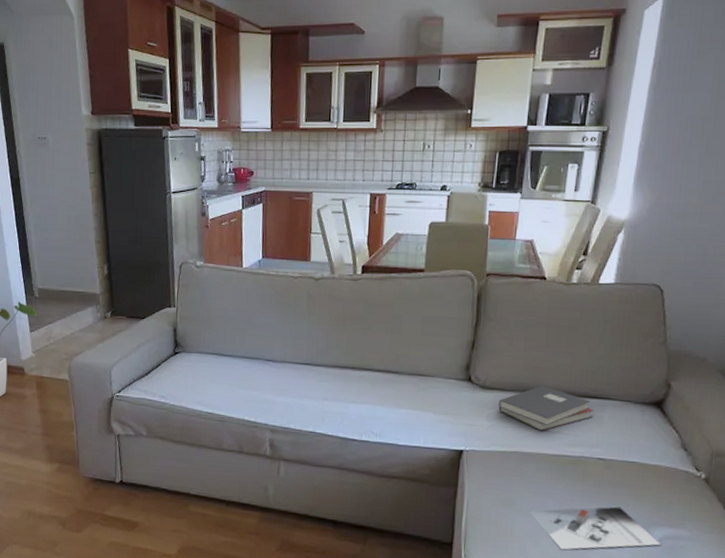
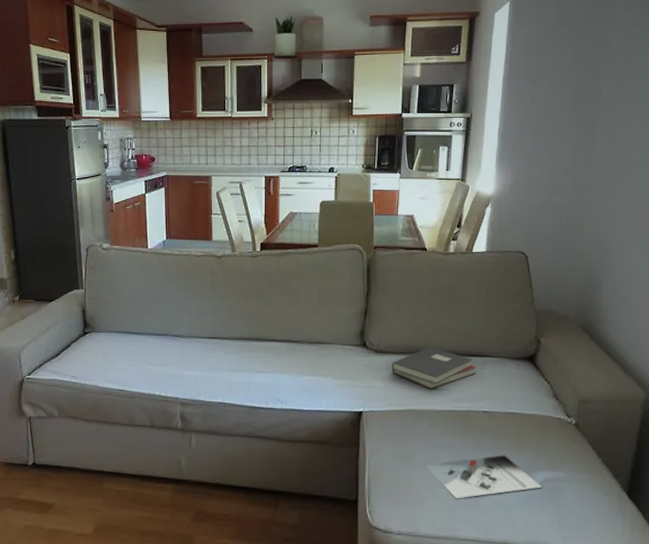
planter: none [384,15,414,65] -> present [272,15,298,60]

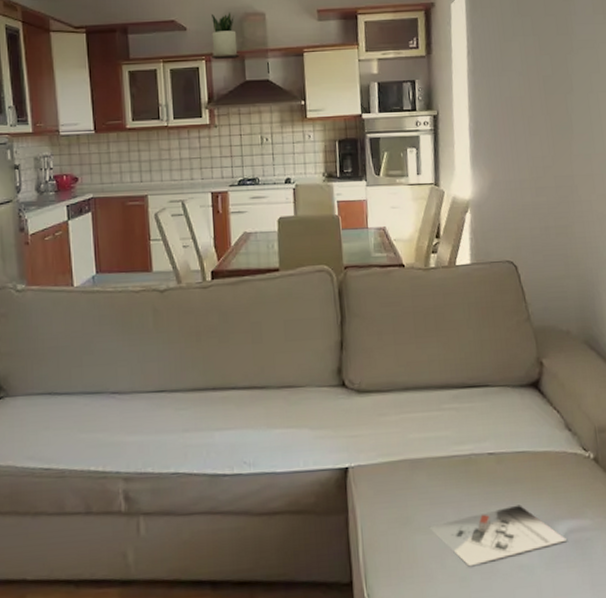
hardback book: present [392,347,475,389] -> none [377,380,475,432]

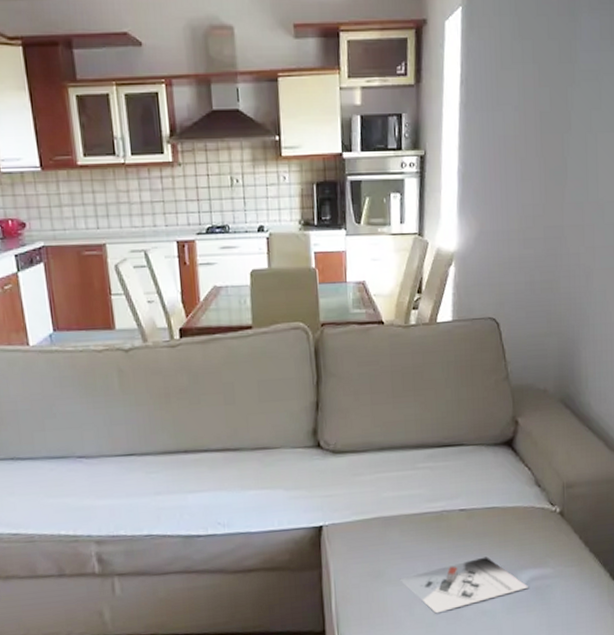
planter: present [210,12,241,60] -> none [170,23,206,84]

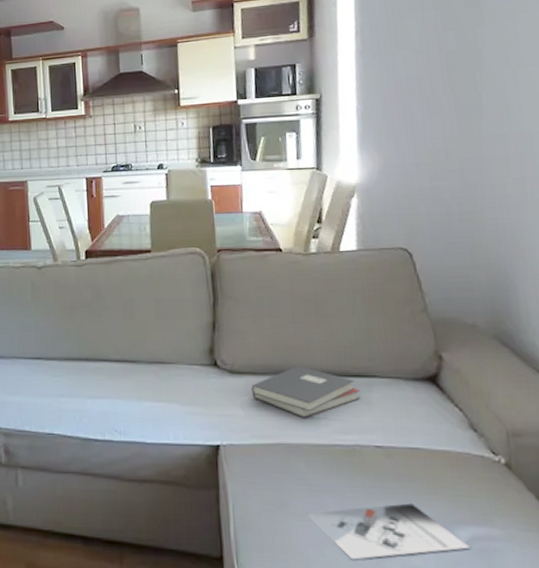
hardback book: none [352,440,449,491] -> present [251,365,360,418]

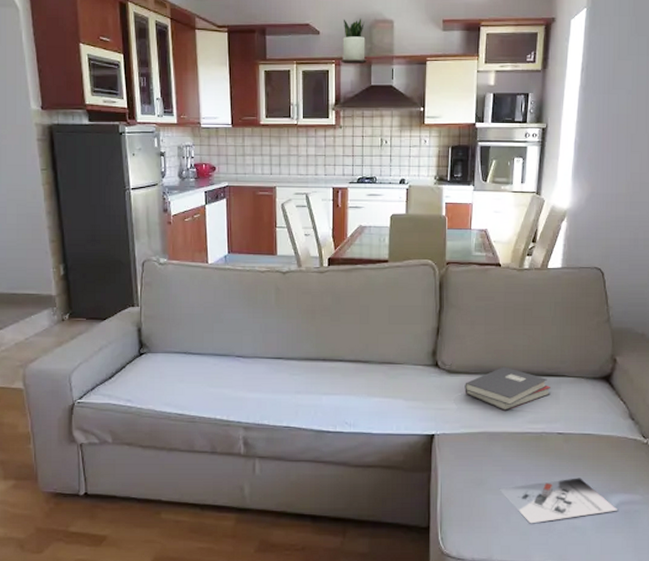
planter: none [86,9,115,55] -> present [340,18,368,65]

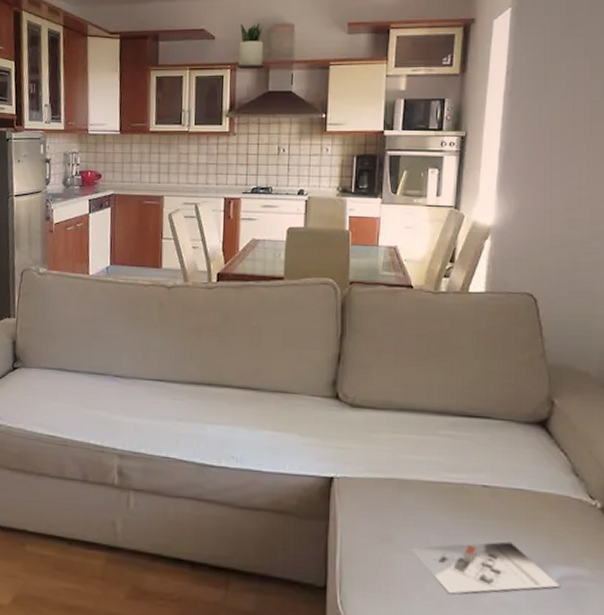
hardback book: present [465,366,551,411] -> none [370,403,473,455]

